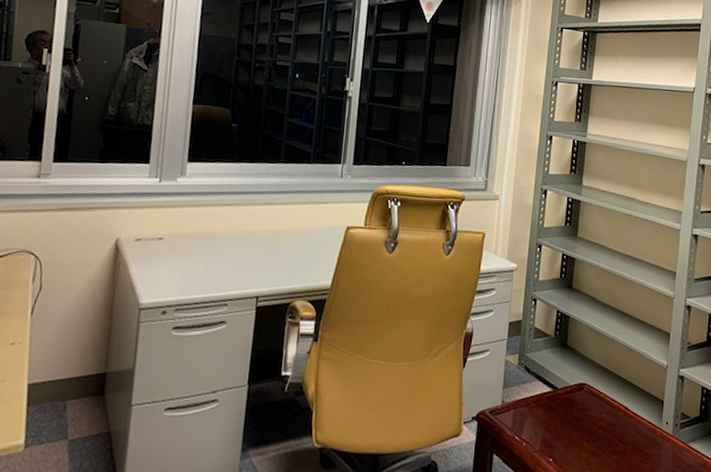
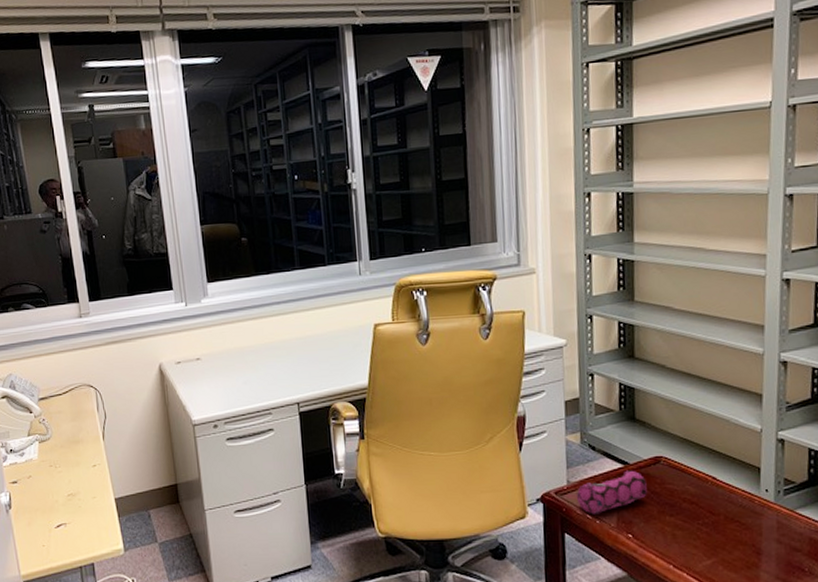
pencil case: none [509,394,570,436] -> present [577,470,647,514]

